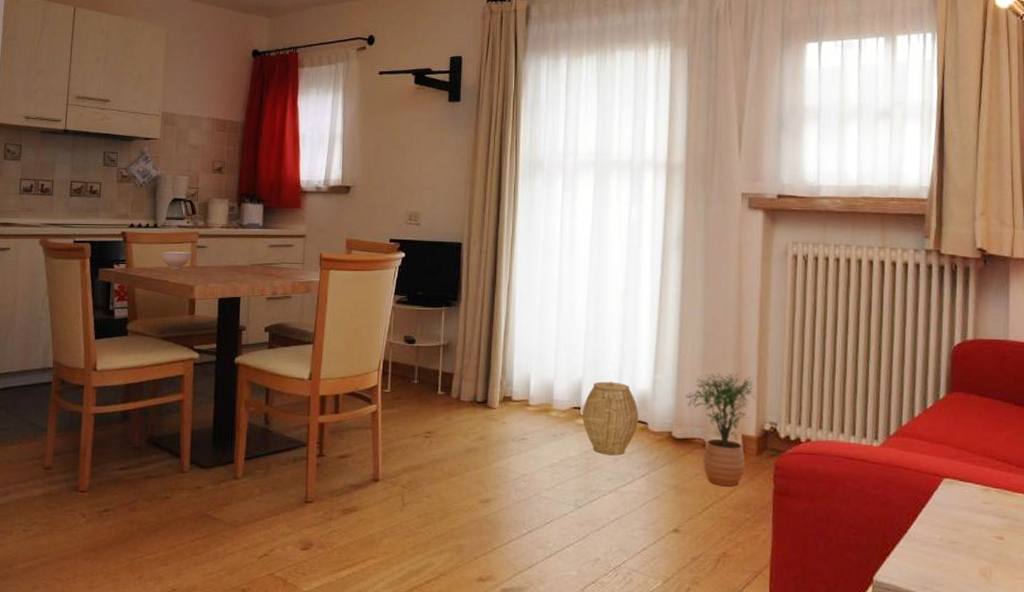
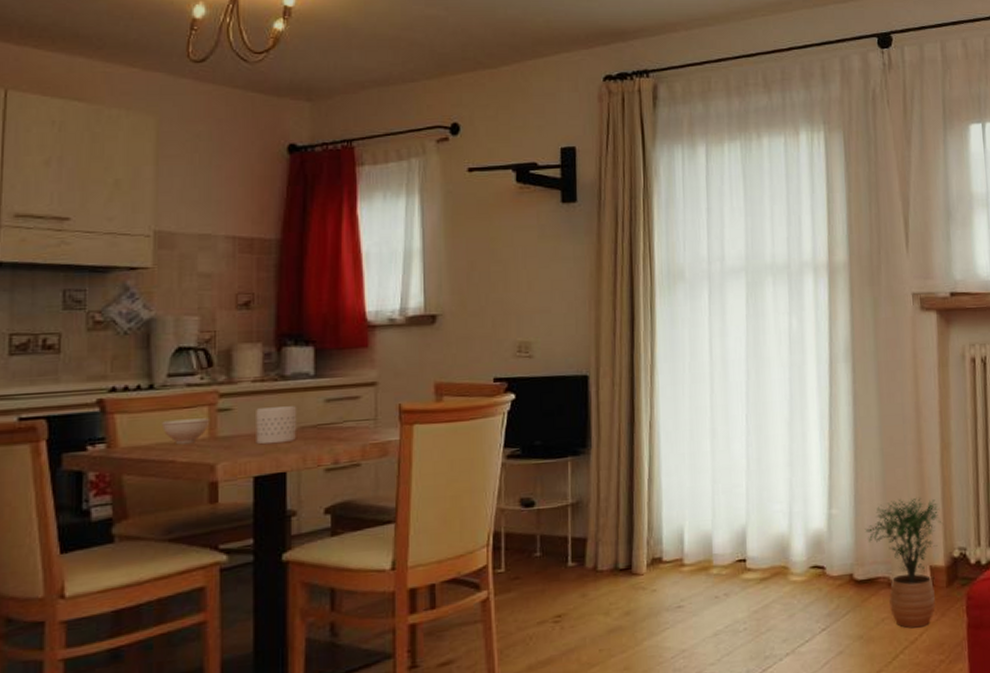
mug: none [221,248,250,276] -> present [256,406,297,445]
woven basket: present [583,381,639,456] -> none [749,523,815,612]

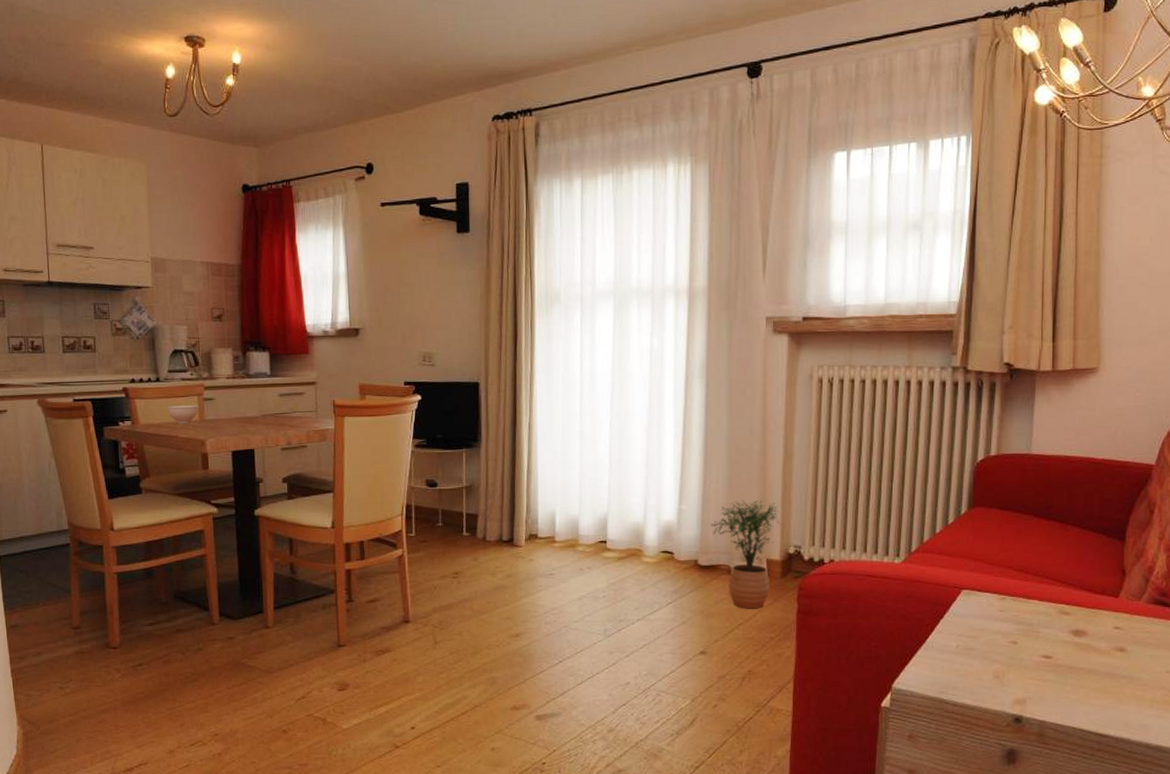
mug: present [256,406,297,445] -> none [230,398,260,427]

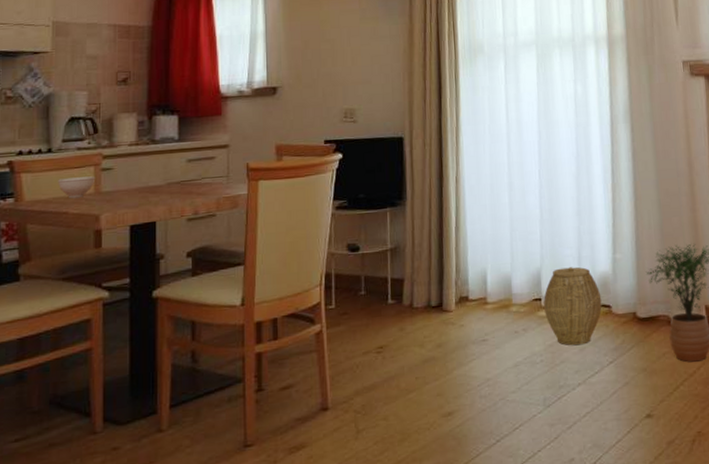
woven basket: none [609,514,665,586] -> present [544,267,602,346]

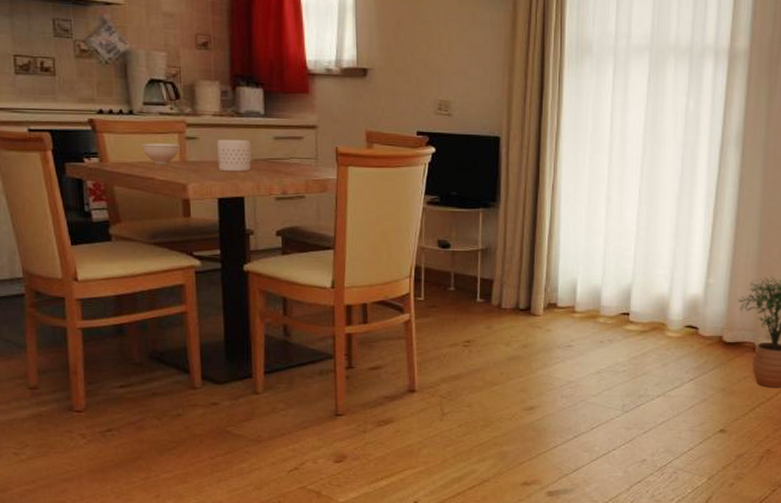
mug: none [132,166,165,199] -> present [217,140,252,172]
woven basket: present [544,267,602,346] -> none [631,286,690,361]

